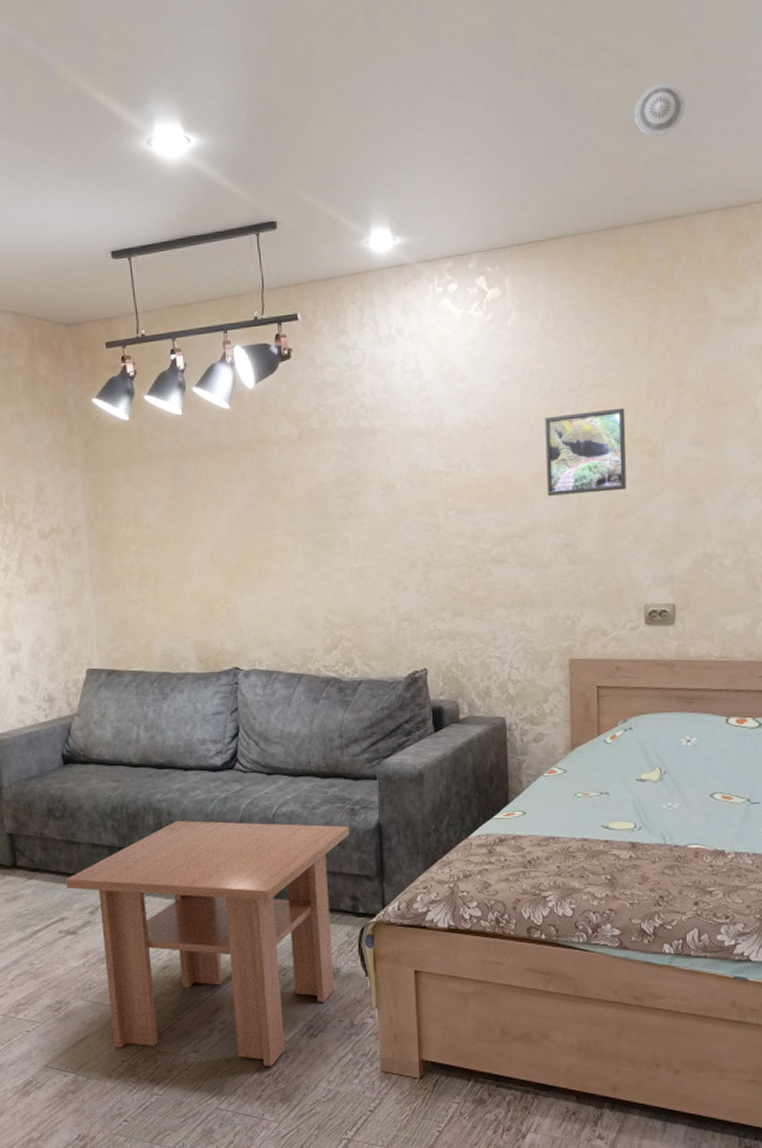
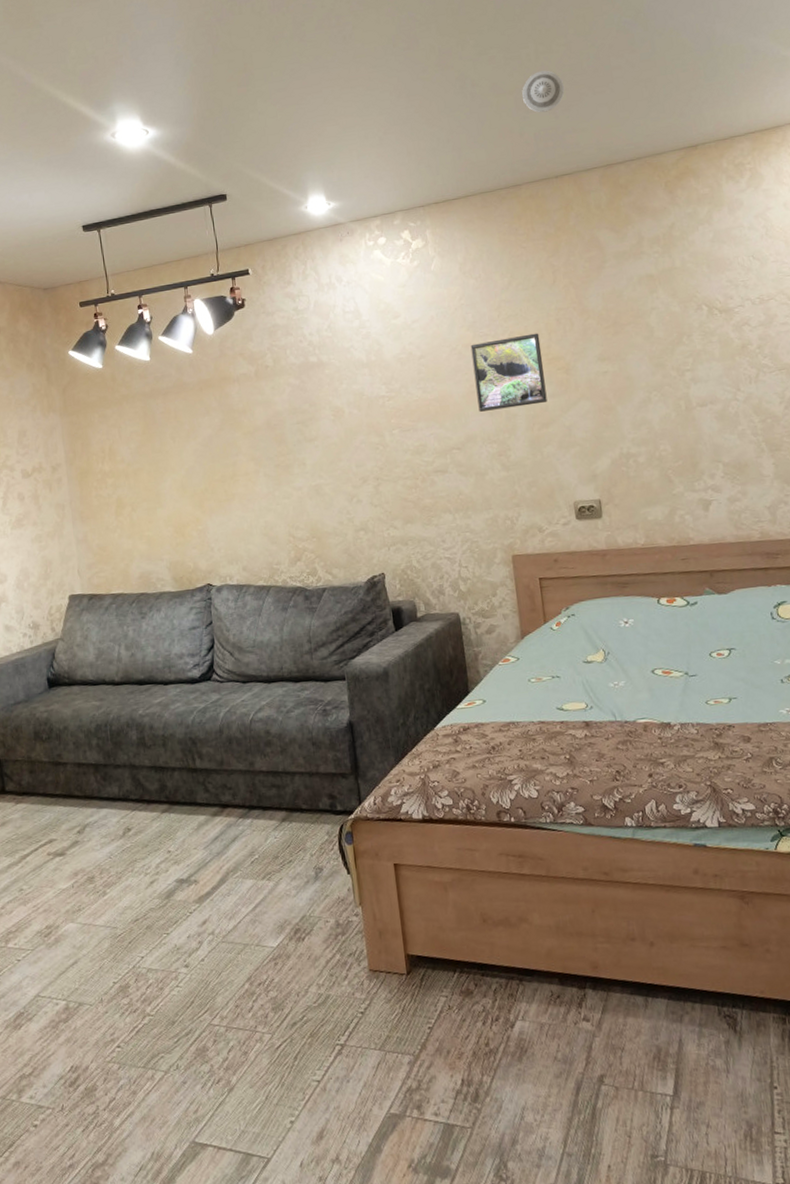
coffee table: present [66,821,350,1066] -> none [53,726,324,975]

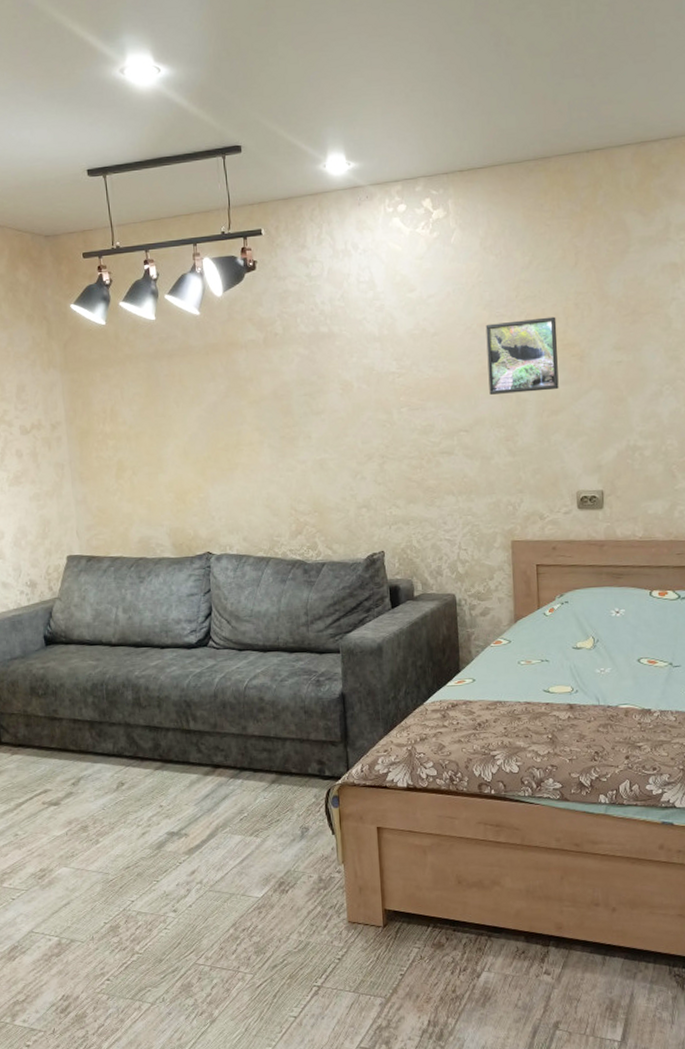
smoke detector: present [522,70,565,113] -> none [559,32,605,80]

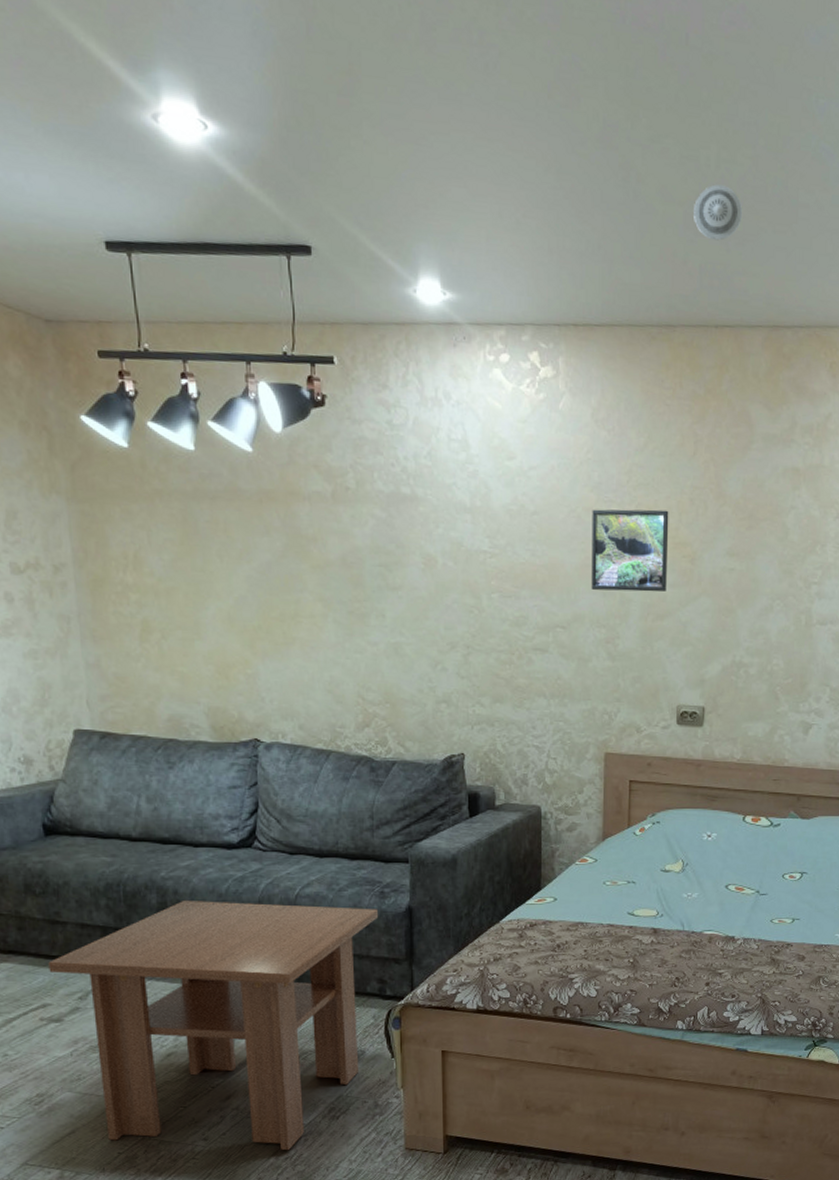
coffee table: none [48,695,316,922] -> present [48,901,379,1150]
smoke detector: none [559,32,605,80] -> present [694,184,743,241]

